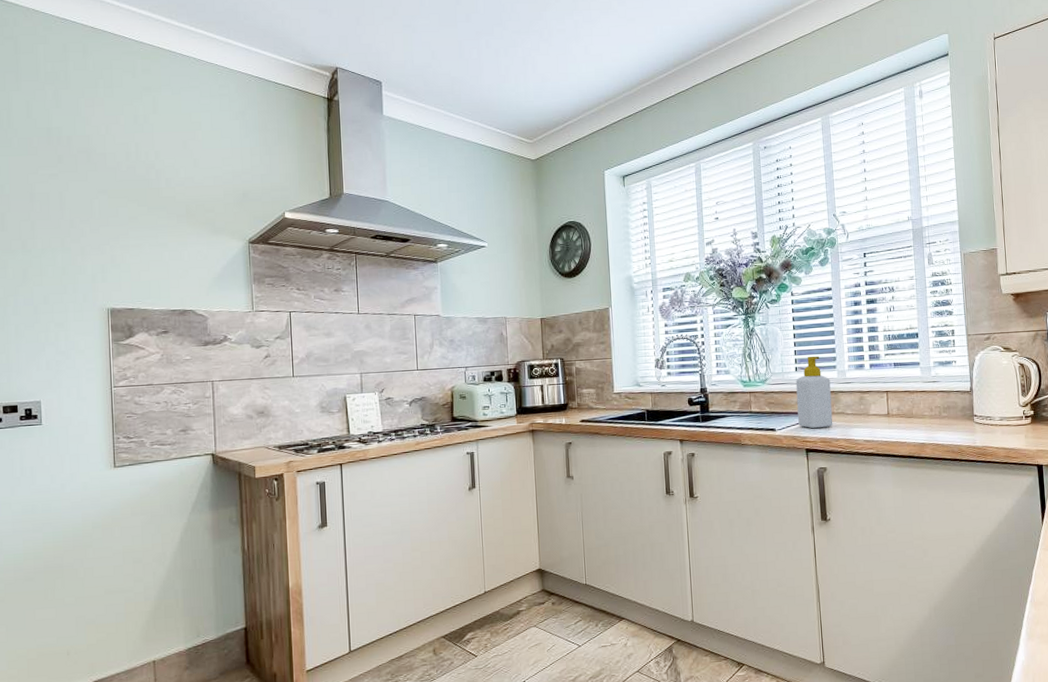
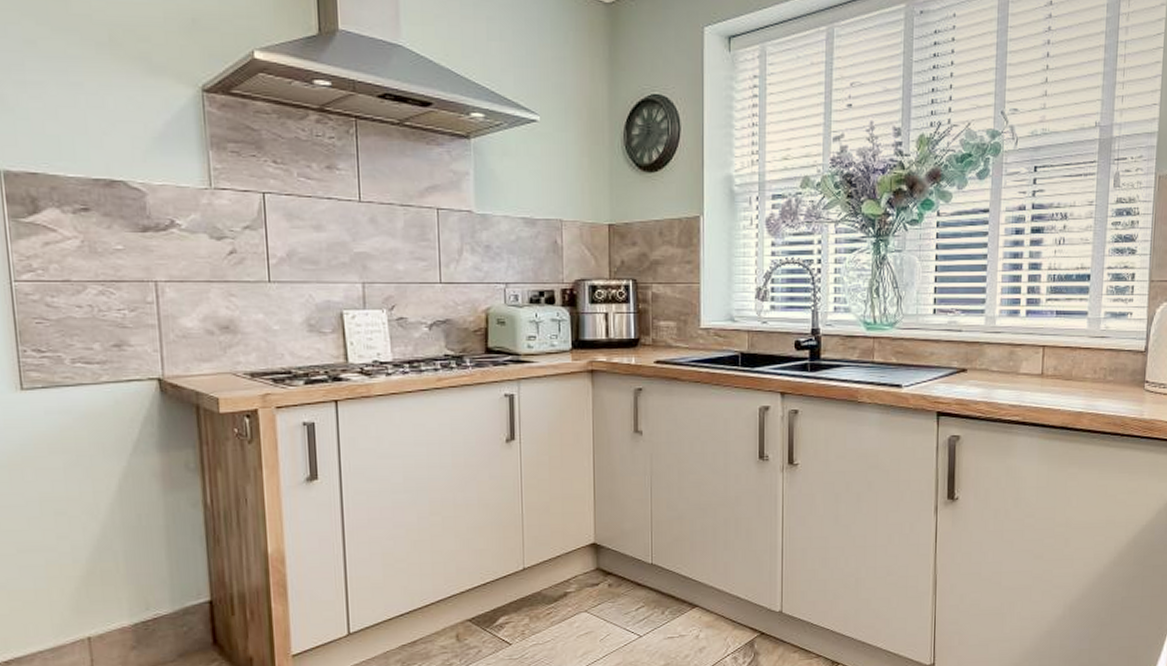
soap bottle: present [796,356,833,429] -> none [931,295,976,388]

